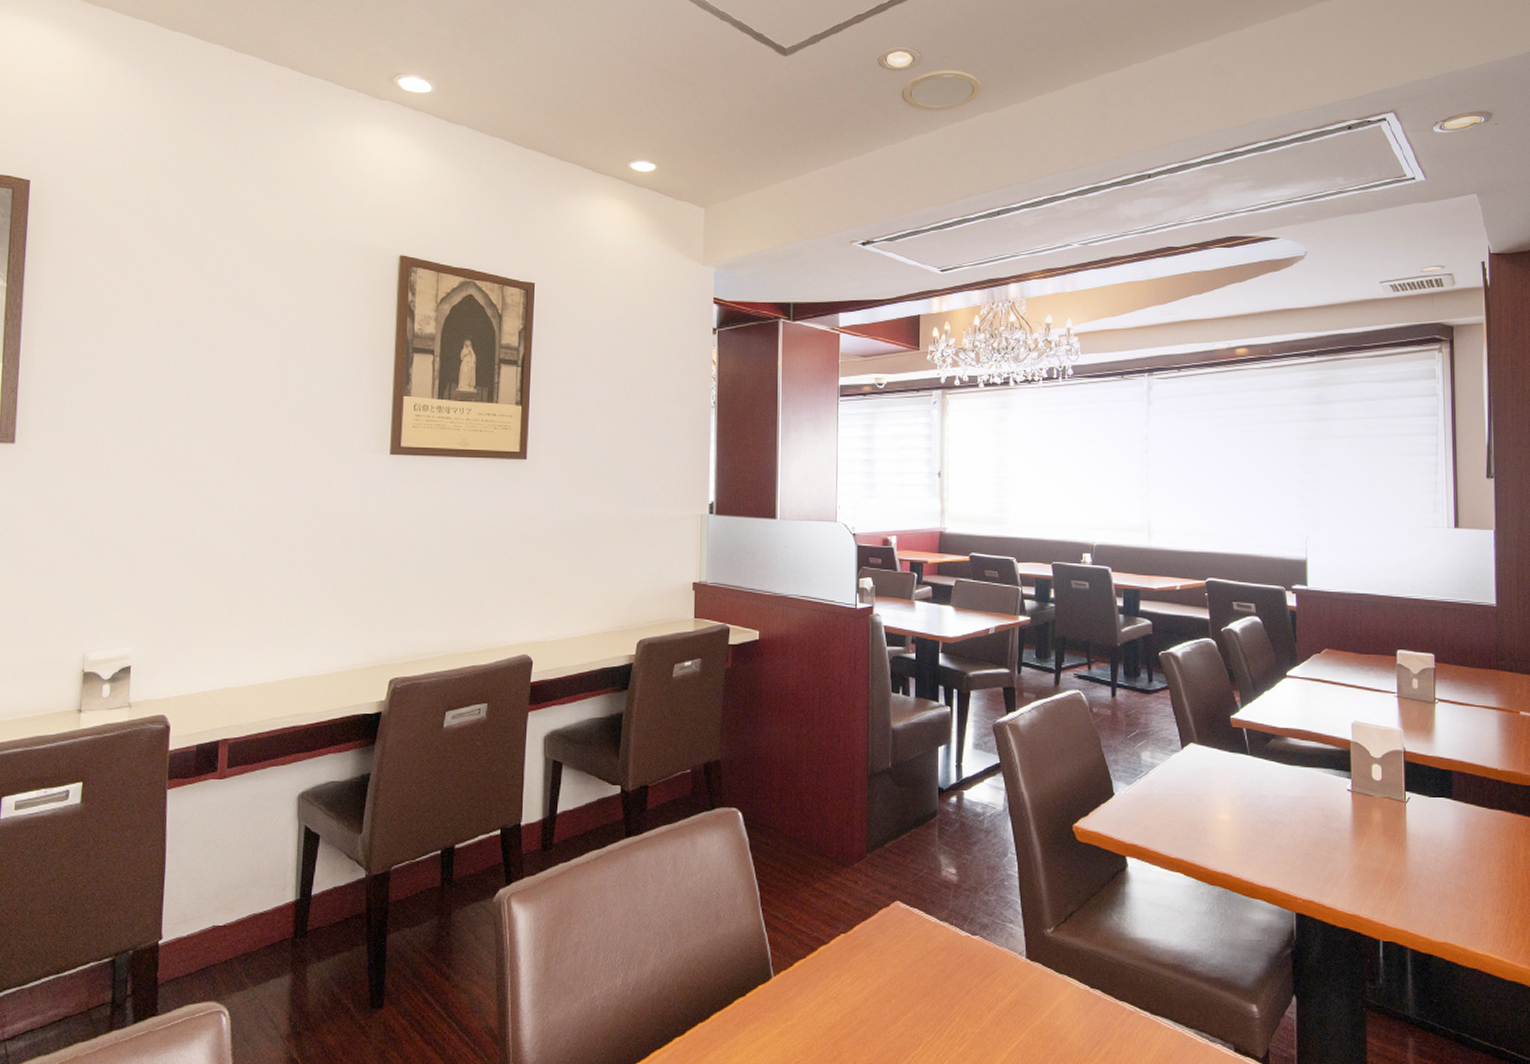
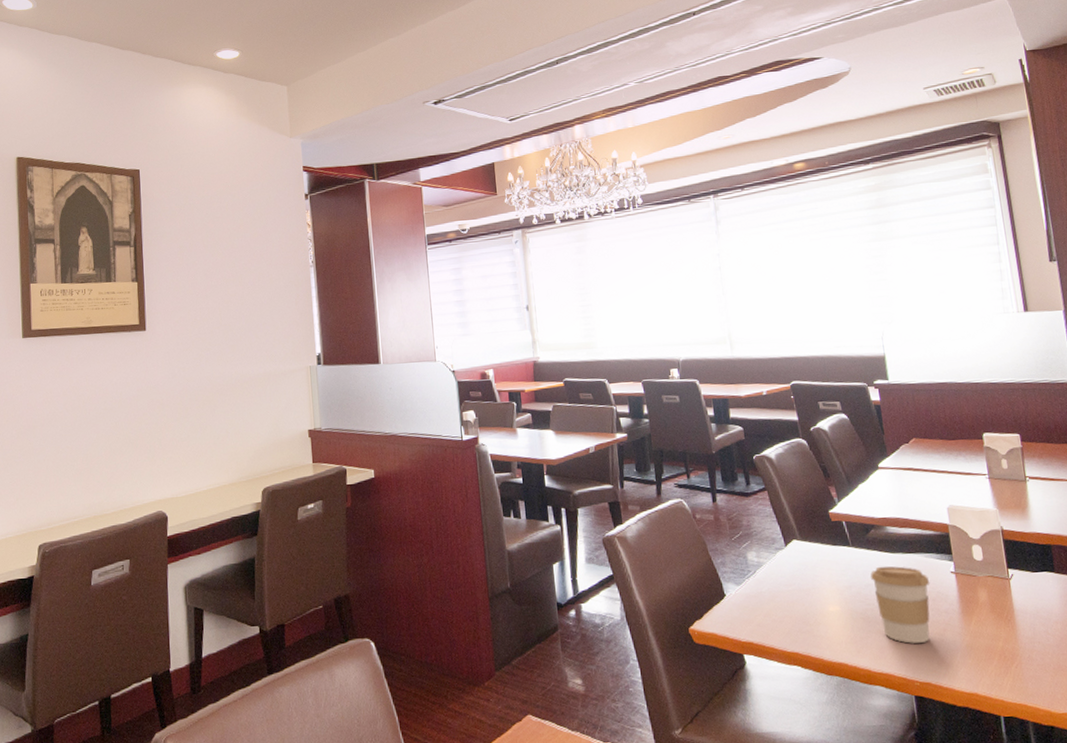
coffee cup: none [1266,778,1325,859] -> present [870,566,930,644]

